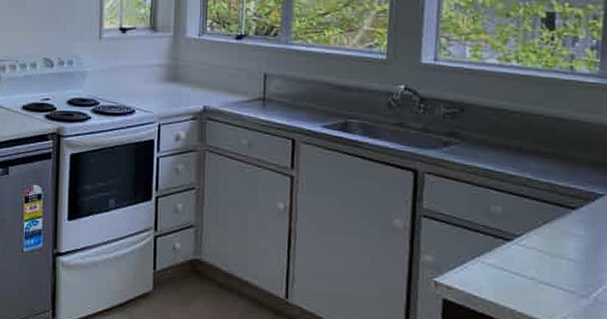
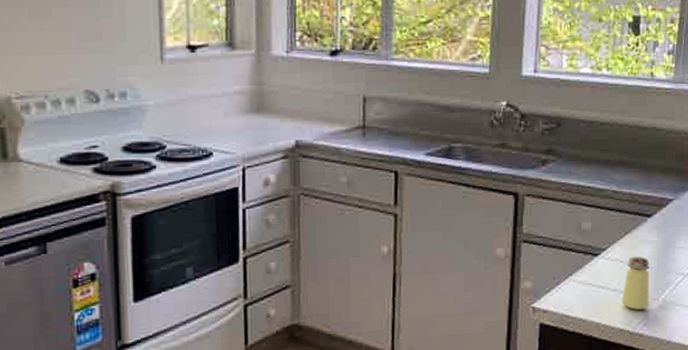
saltshaker: none [541,247,577,304] -> present [621,256,649,310]

